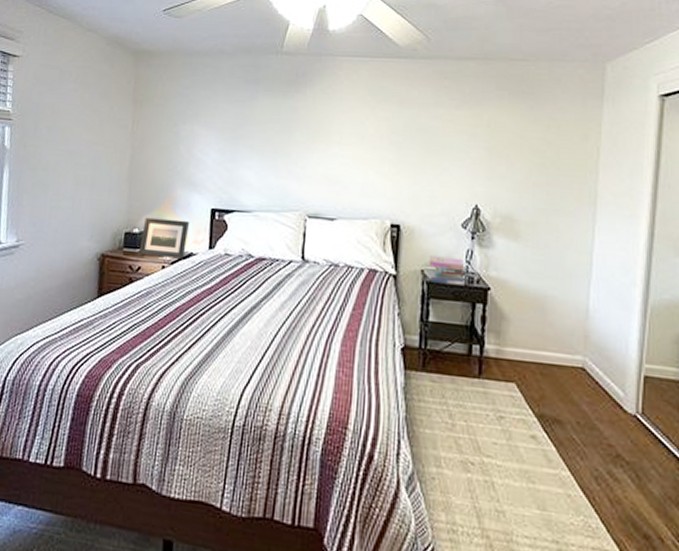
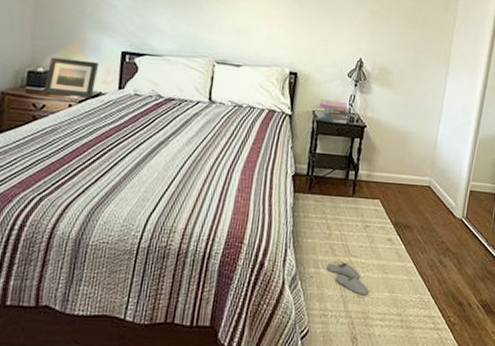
slippers: none [452,462,510,510] -> present [327,262,369,296]

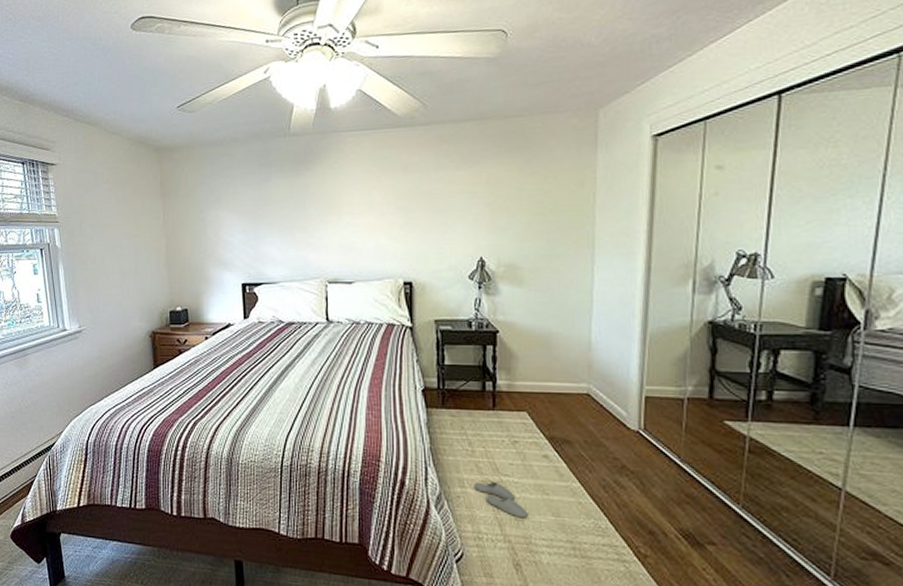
picture frame: present [42,57,100,98] -> none [183,296,225,330]
books: present [314,99,348,124] -> none [436,307,475,330]

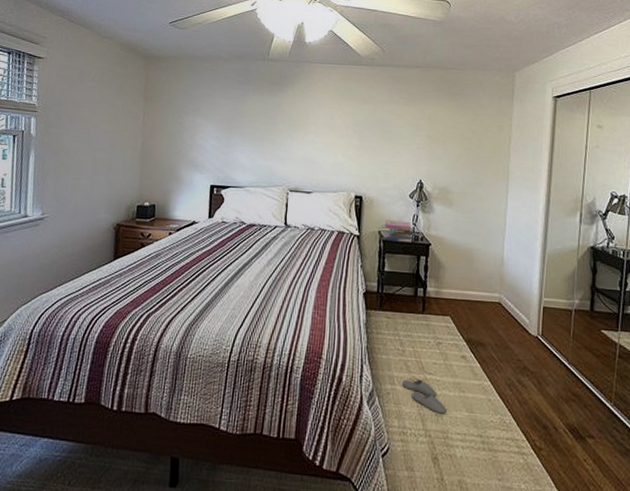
books: none [436,307,475,330] -> present [380,220,412,242]

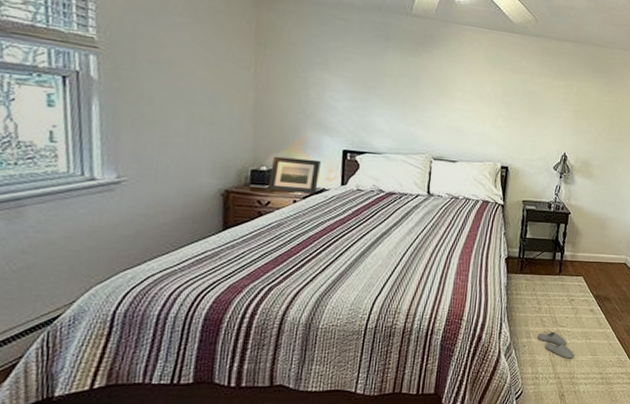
picture frame: none [148,193,193,227] -> present [267,156,322,194]
books: present [380,220,412,242] -> none [524,190,554,211]

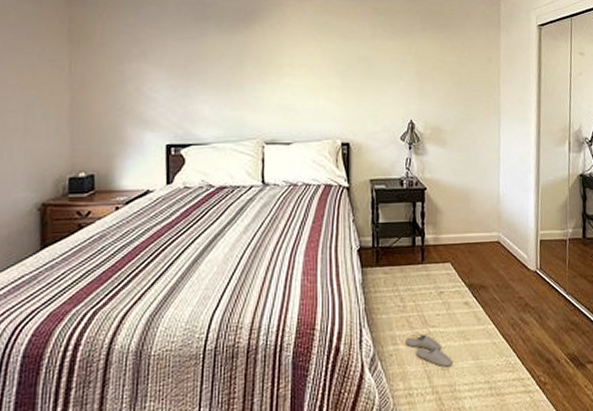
picture frame: present [267,156,322,194] -> none [86,159,144,200]

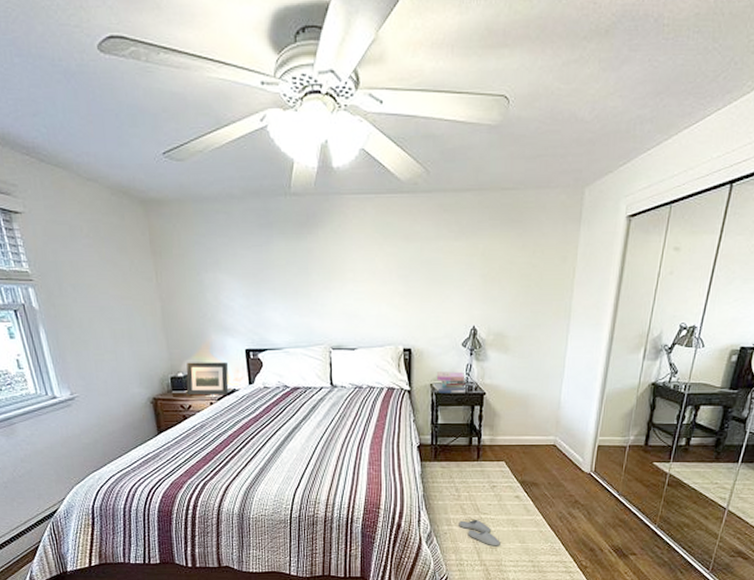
picture frame: none [86,159,144,200] -> present [186,362,229,396]
books: none [371,166,406,189] -> present [432,371,466,393]

